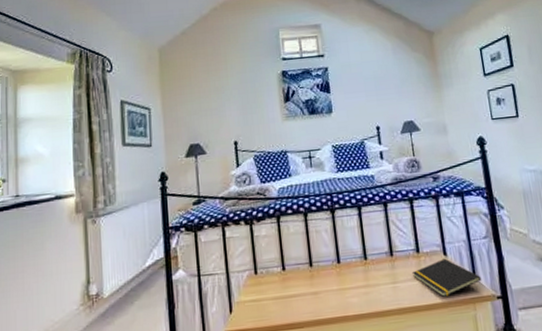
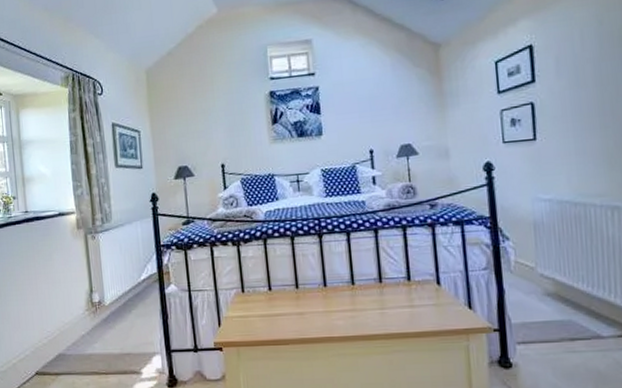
notepad: present [413,258,482,298] -> none [402,288,478,327]

